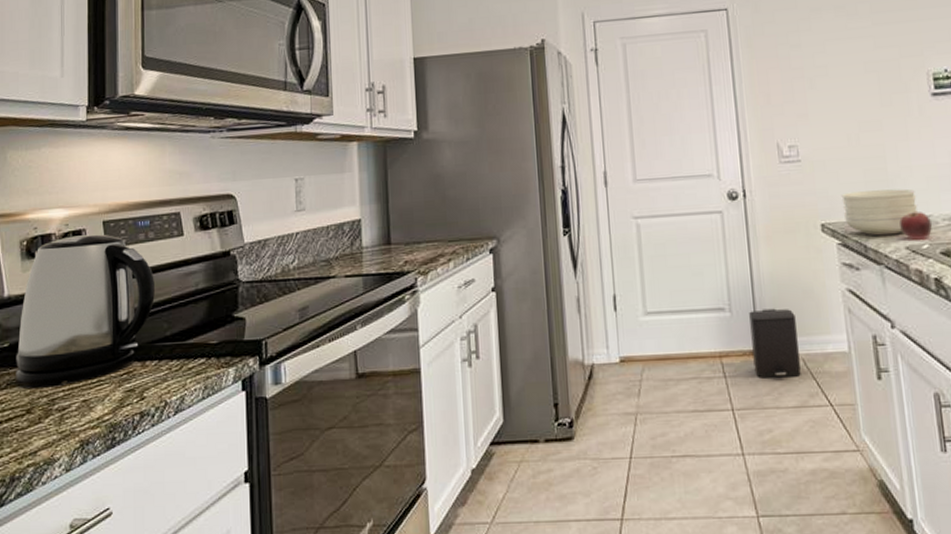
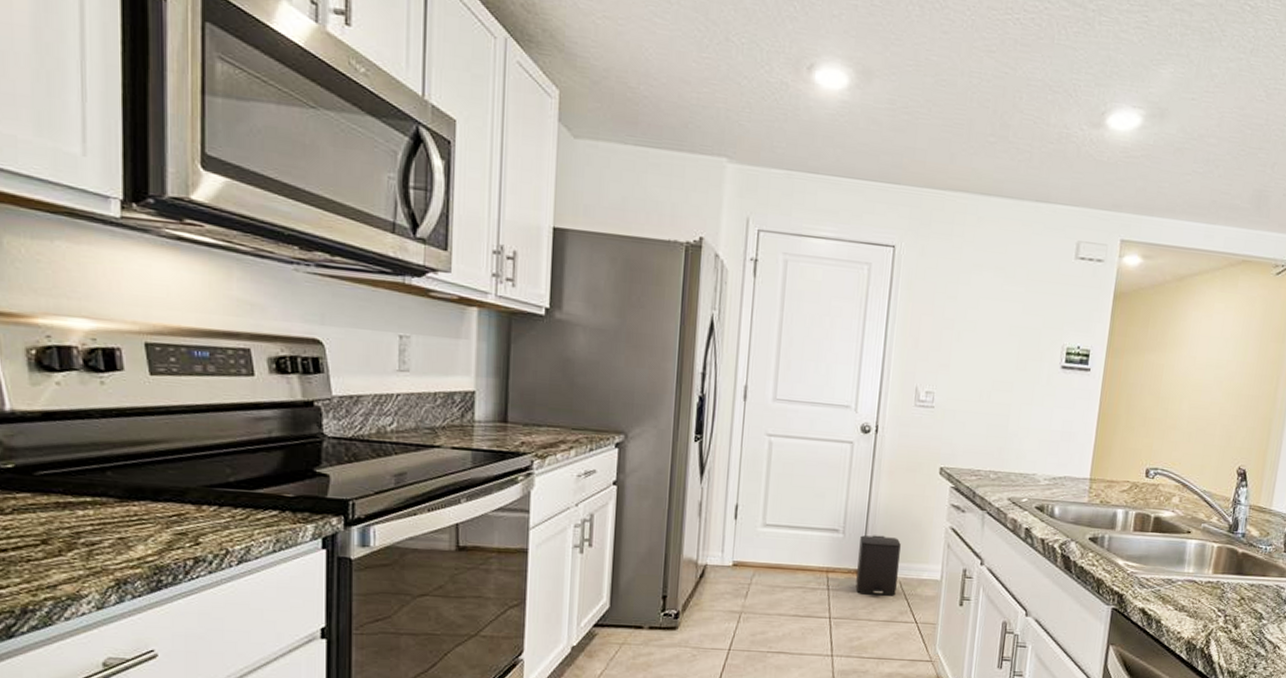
kettle: present [15,234,155,386] -> none [23,353,215,517]
bowl: present [841,188,918,236] -> none [961,443,1027,487]
fruit: present [899,212,932,240] -> none [1007,469,1034,494]

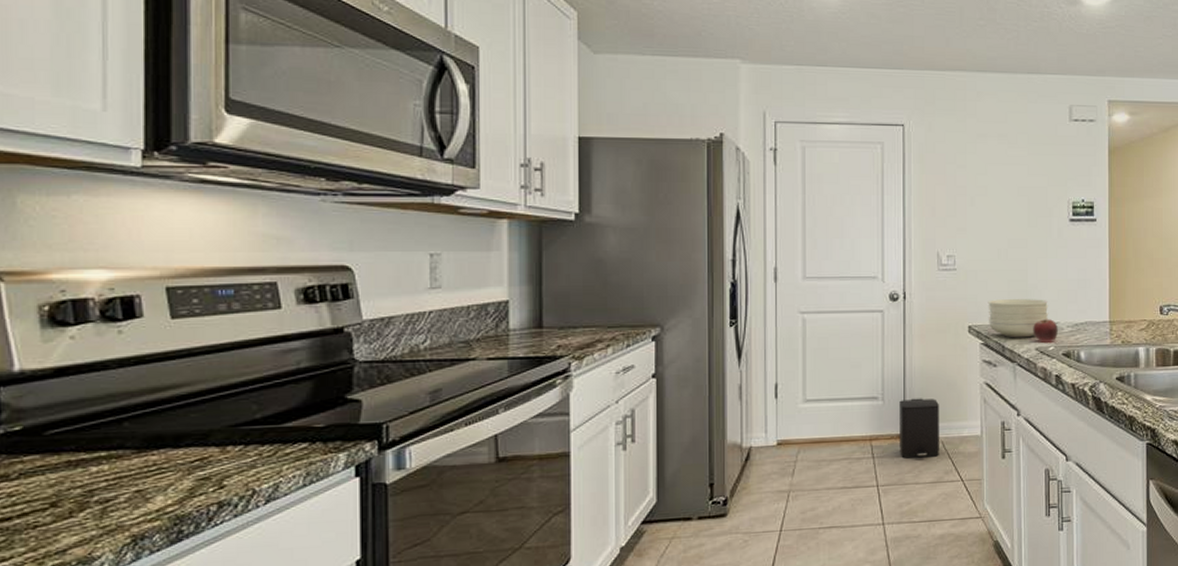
bowl: none [961,443,1027,487] -> present [988,299,1049,338]
fruit: none [1007,469,1034,494] -> present [1033,319,1058,343]

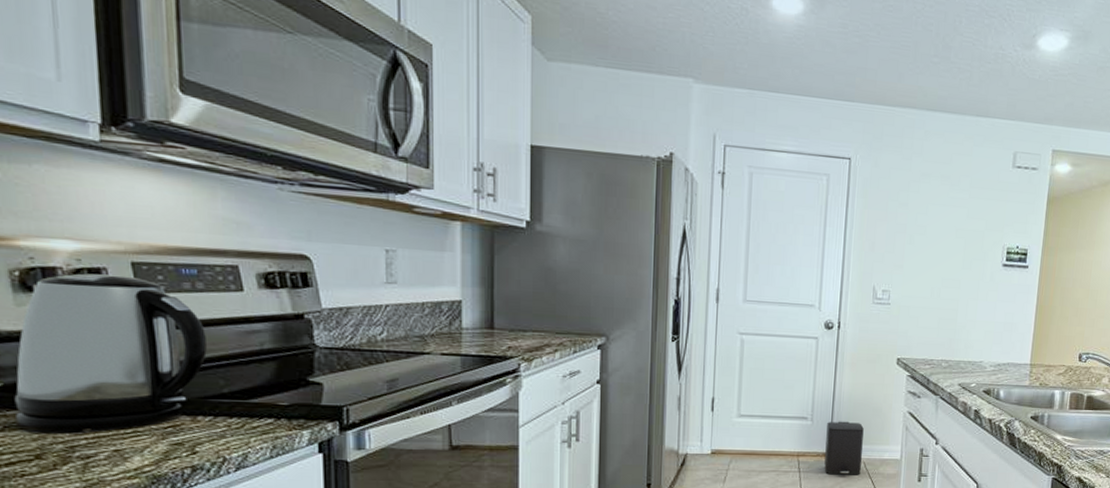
kettle: none [31,302,240,476] -> present [14,273,207,432]
bowl: present [988,299,1049,338] -> none [916,335,974,374]
fruit: present [1033,319,1058,343] -> none [957,357,981,379]

